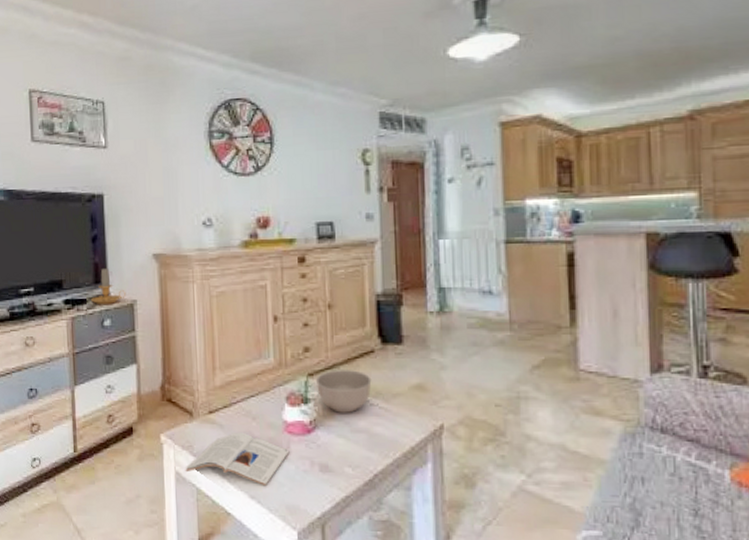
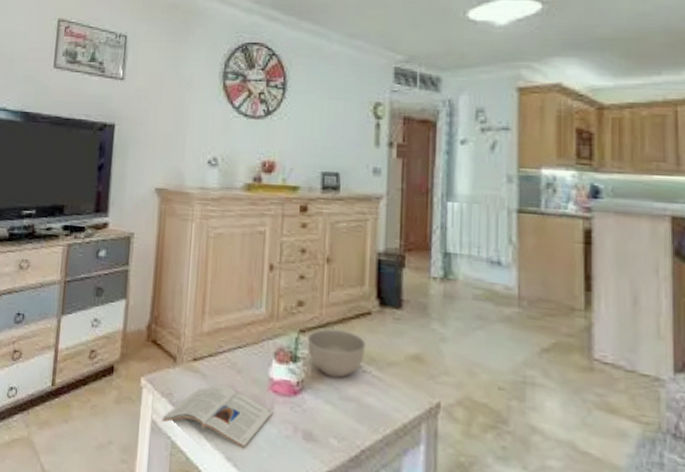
candle: present [90,267,127,305] -> none [89,197,125,235]

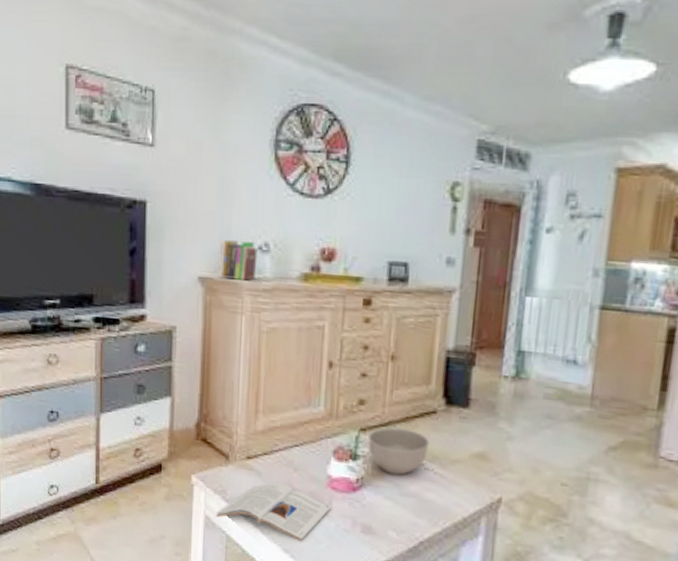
books: none [171,155,207,191] -> present [217,239,258,281]

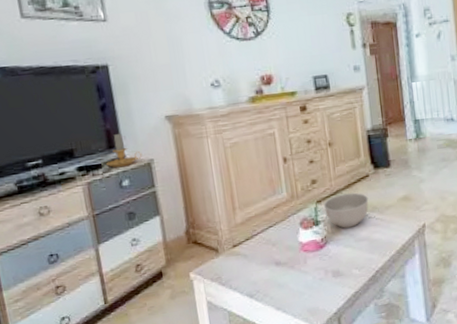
candle: none [124,286,165,329] -> present [105,133,143,168]
magazine: present [215,481,331,540] -> none [215,257,307,300]
books: present [217,239,258,281] -> none [177,80,213,113]

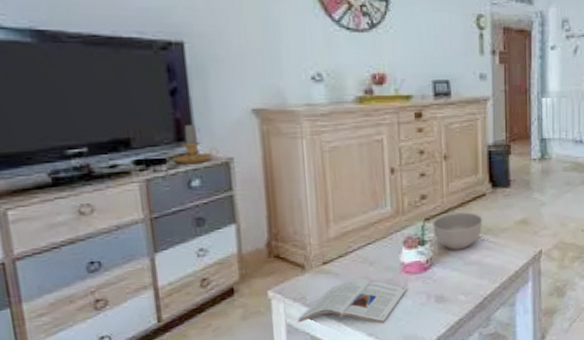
magazine: none [215,257,307,300] -> present [297,277,407,323]

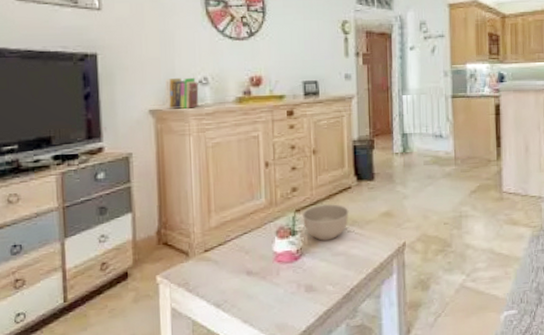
candle: present [171,124,220,165] -> none [82,123,122,160]
books: none [270,72,312,108] -> present [164,77,199,109]
magazine: present [297,277,407,323] -> none [181,265,279,310]

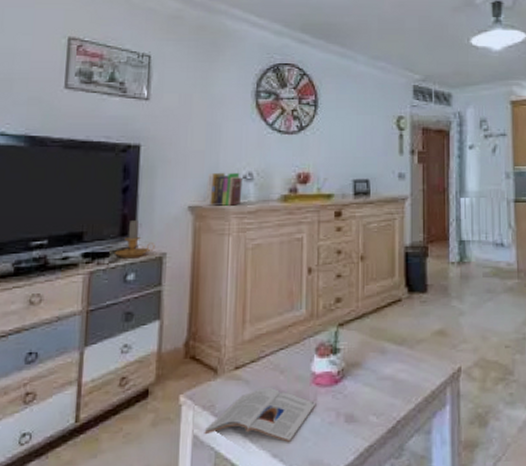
candle: none [82,123,122,160] -> present [114,219,156,259]
magazine: none [181,265,279,310] -> present [204,387,316,442]
bowl: present [303,204,349,241] -> none [346,319,398,361]

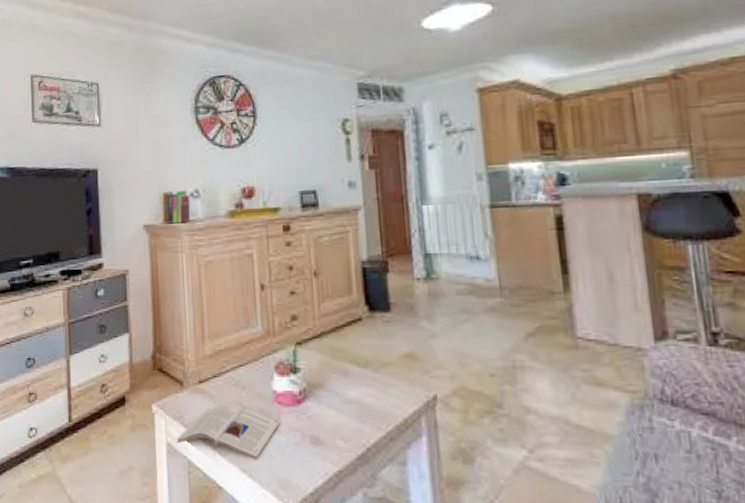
candle: present [114,219,156,259] -> none [85,239,119,276]

